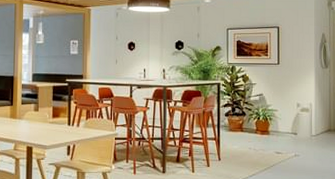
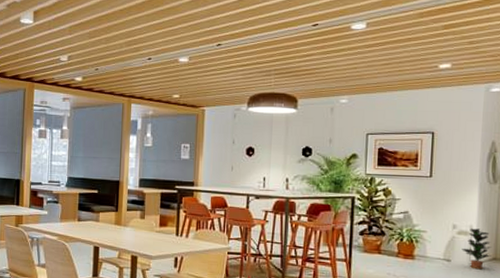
potted plant: none [305,106,327,140] -> present [461,228,492,270]

